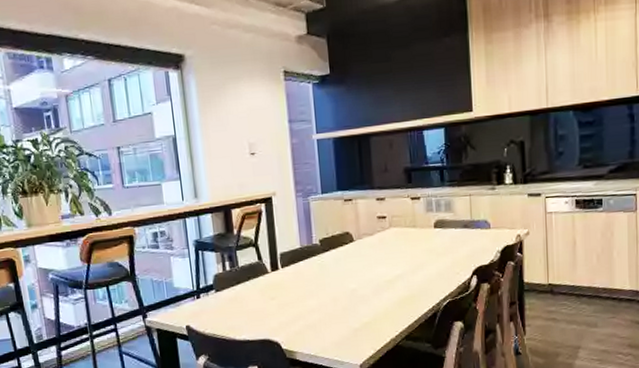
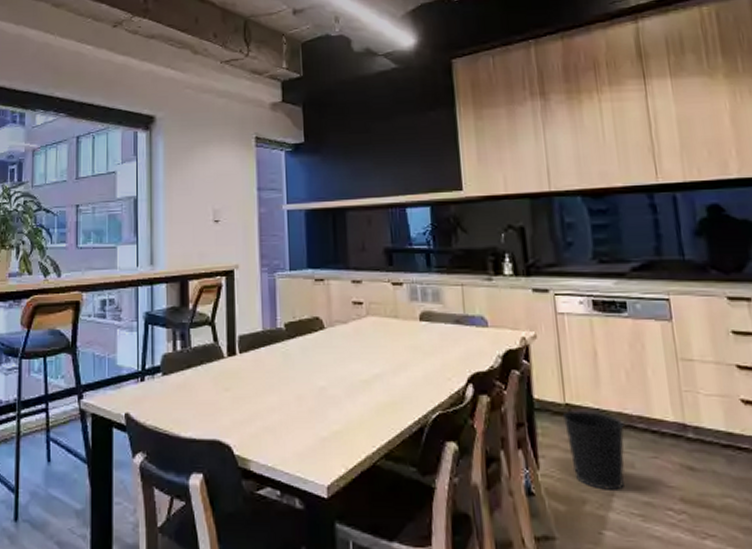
wastebasket: none [545,288,592,346] -> present [562,411,625,492]

